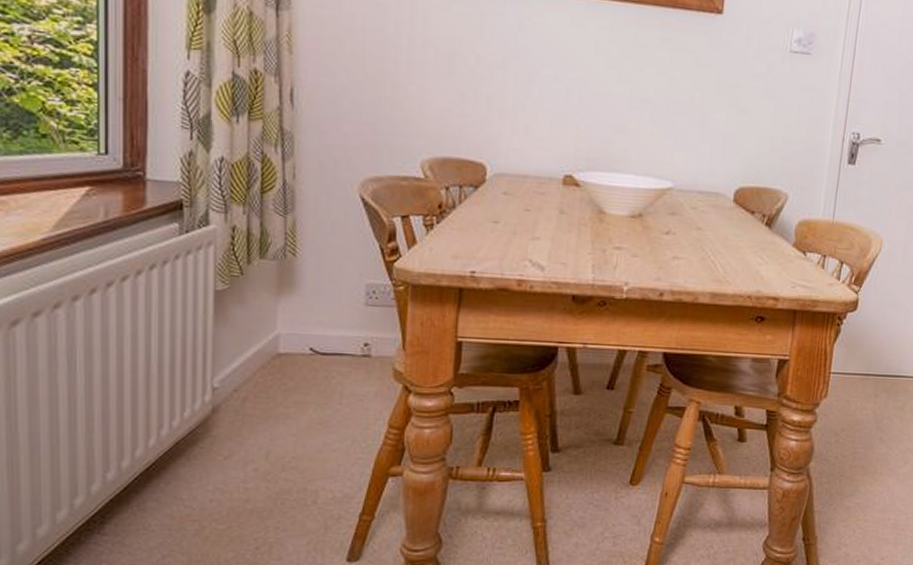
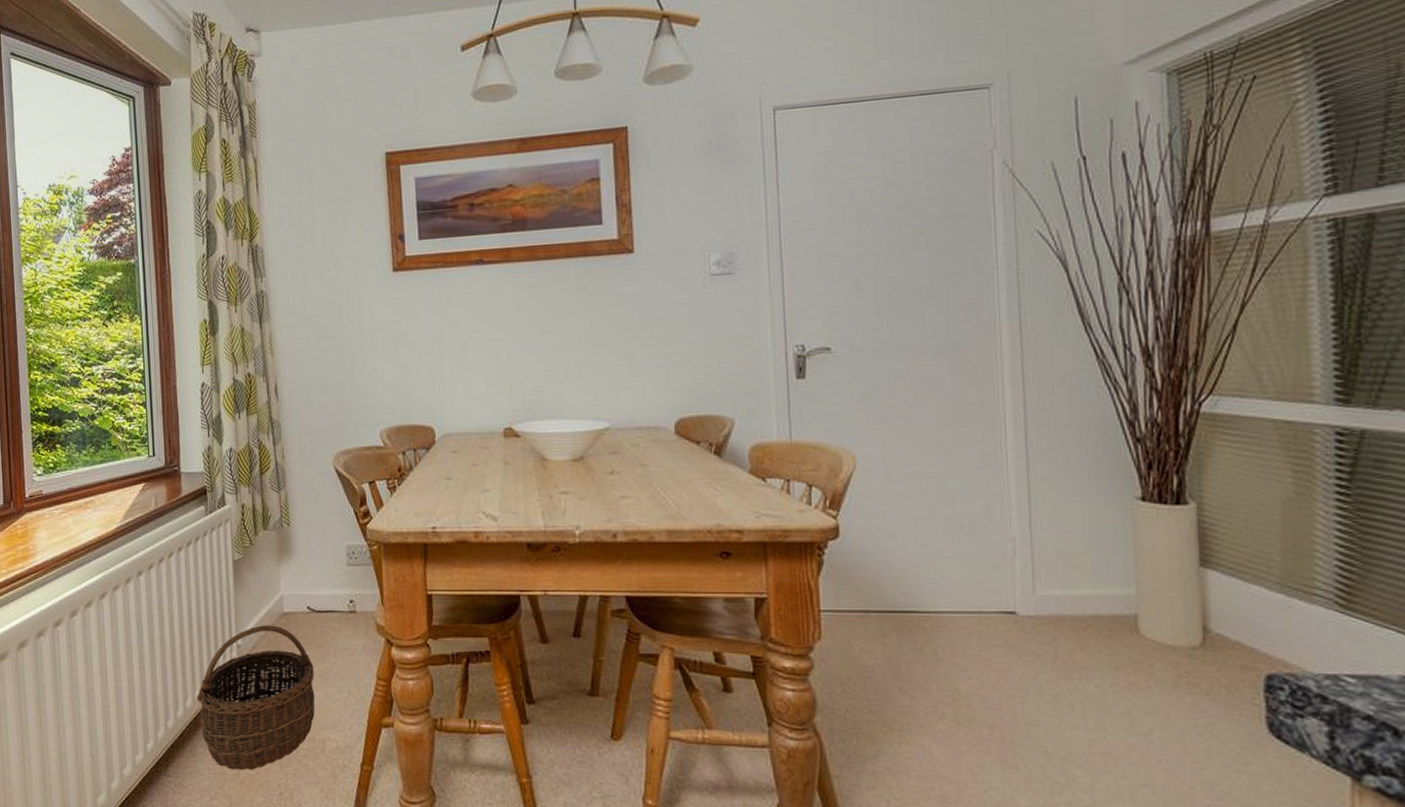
wicker basket: none [152,366,312,525] -> present [197,625,315,771]

